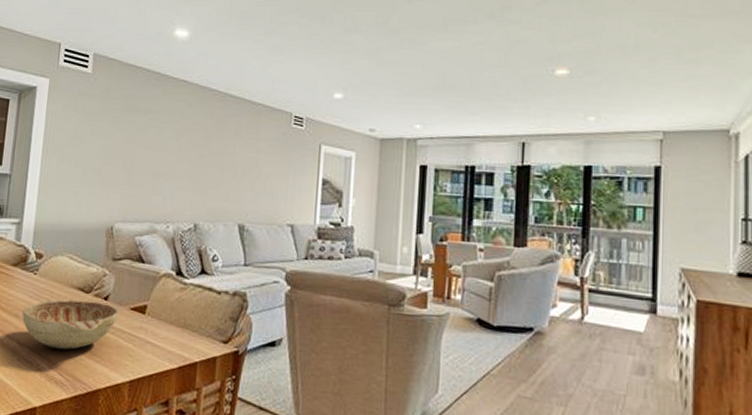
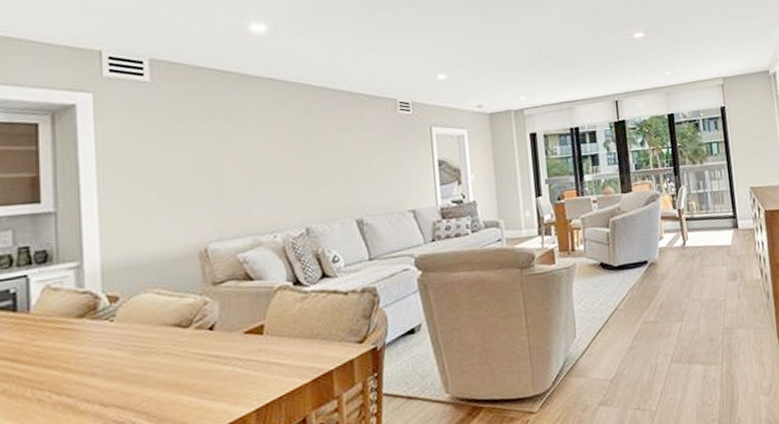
decorative bowl: present [22,299,120,350] -> none [101,333,231,400]

